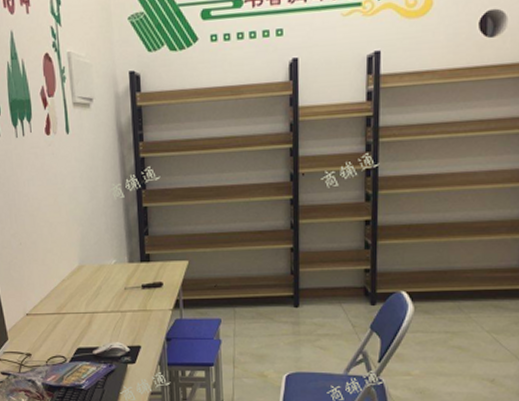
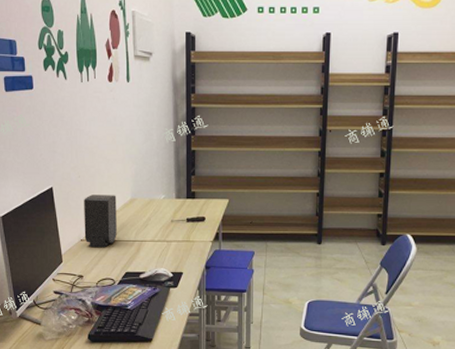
speaker: none [27,262,66,323] -> present [84,195,117,248]

